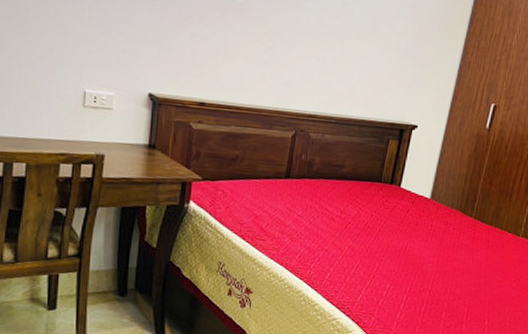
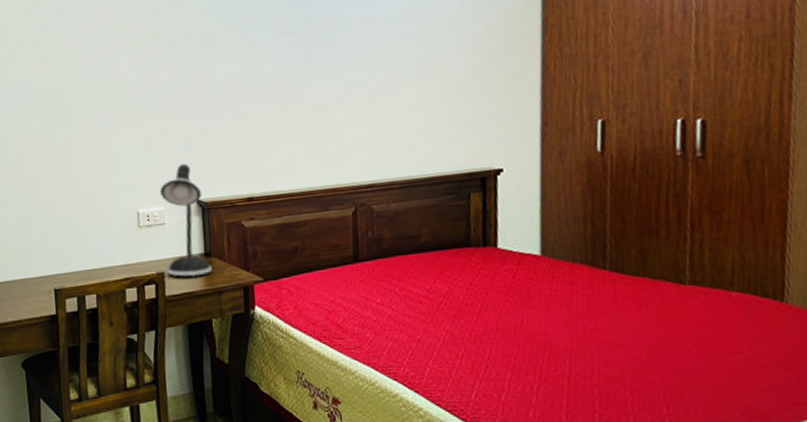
desk lamp: none [107,54,156,164] -> present [160,163,213,277]

